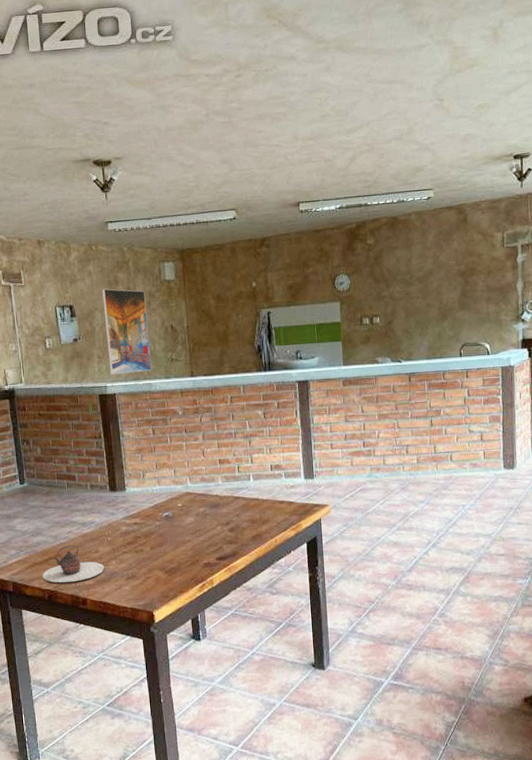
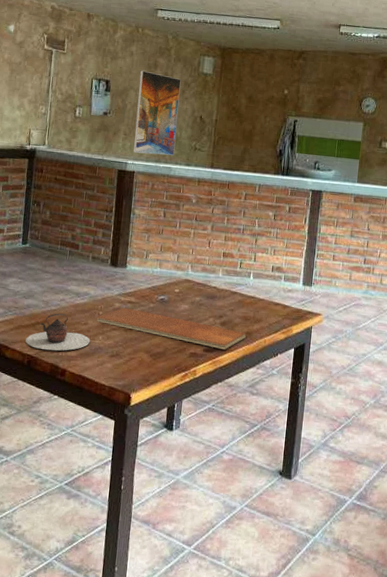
chopping board: none [106,529,256,555] -> present [97,307,246,350]

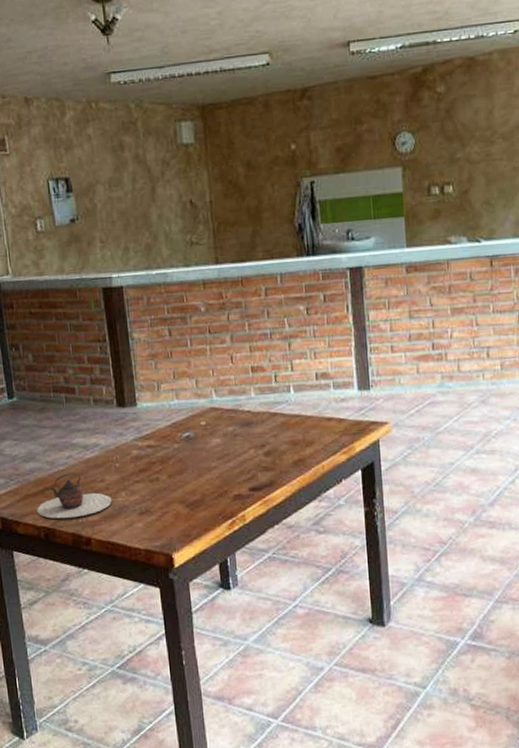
chopping board: present [97,307,246,350] -> none [113,453,298,485]
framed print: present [133,70,181,156] -> none [104,156,167,264]

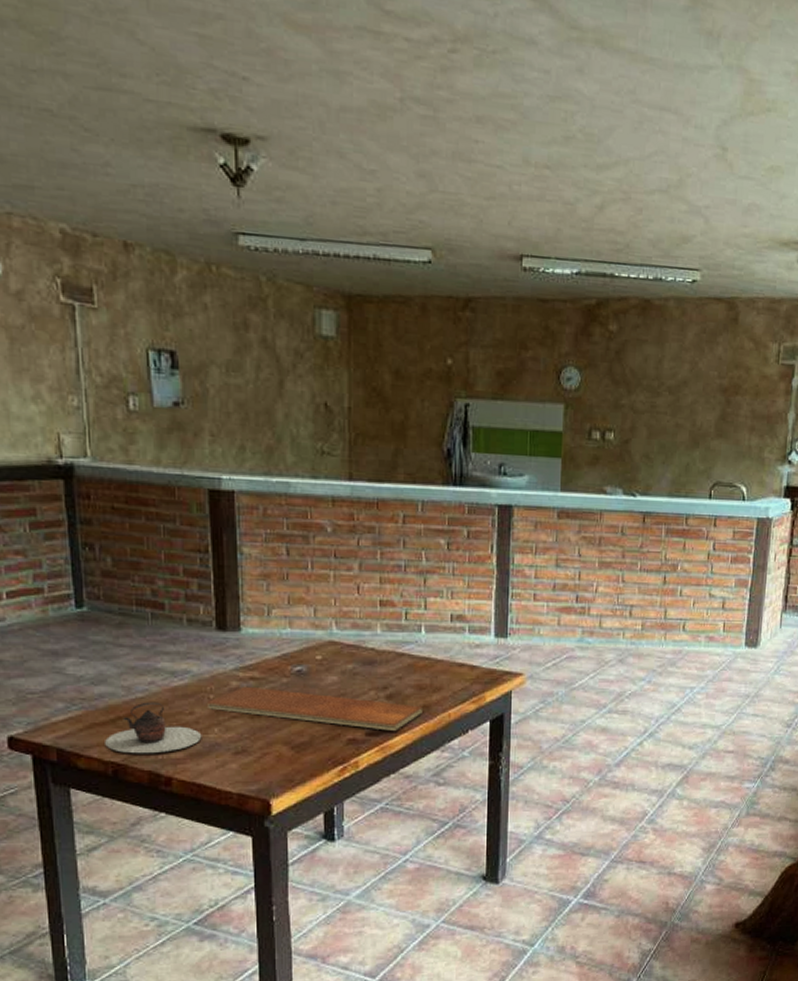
chopping board: none [113,453,298,485] -> present [206,686,422,731]

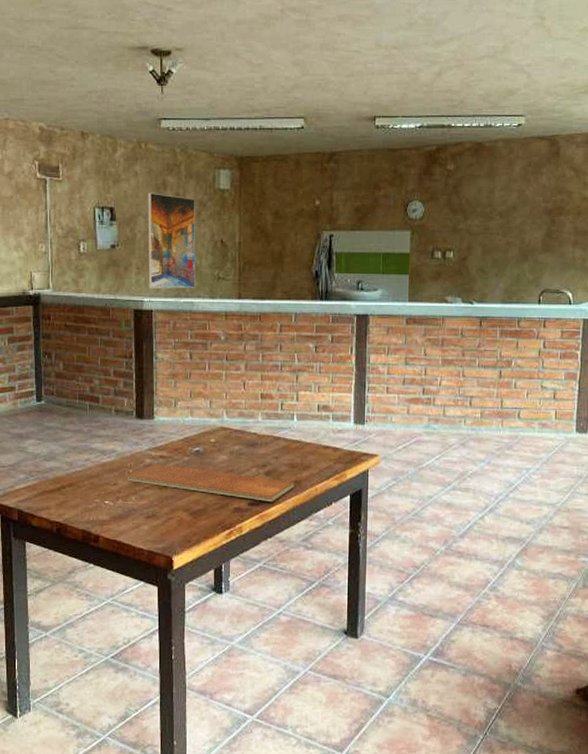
teapot: present [105,702,202,754] -> none [52,474,123,516]
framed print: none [223,333,292,465] -> present [147,192,196,290]

